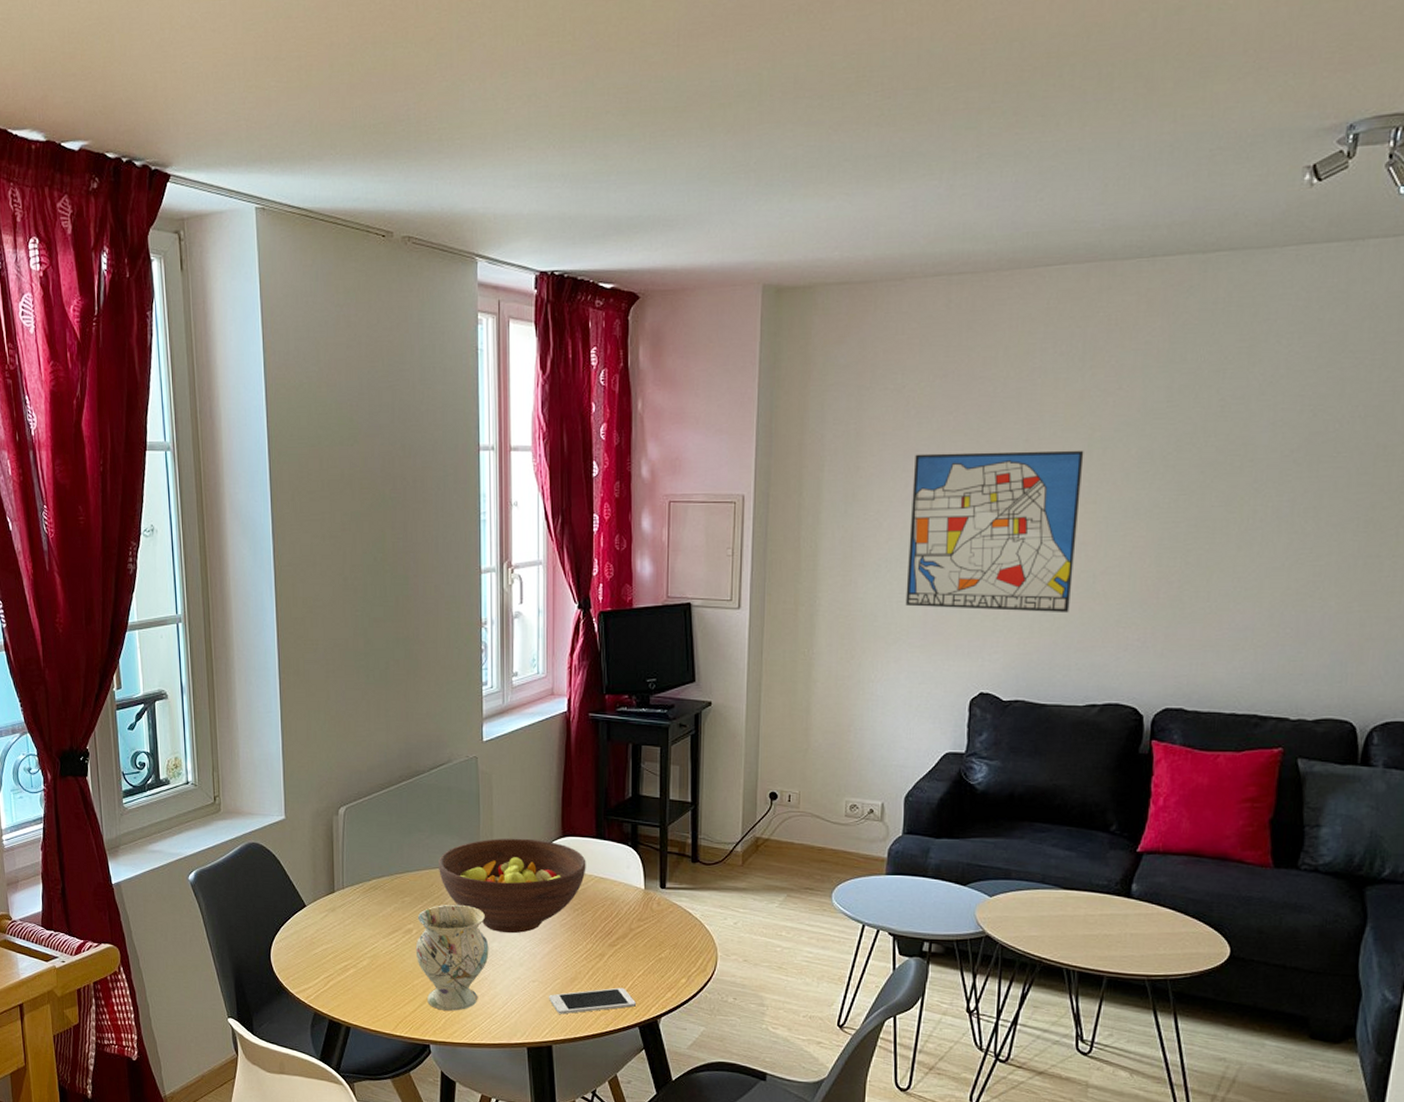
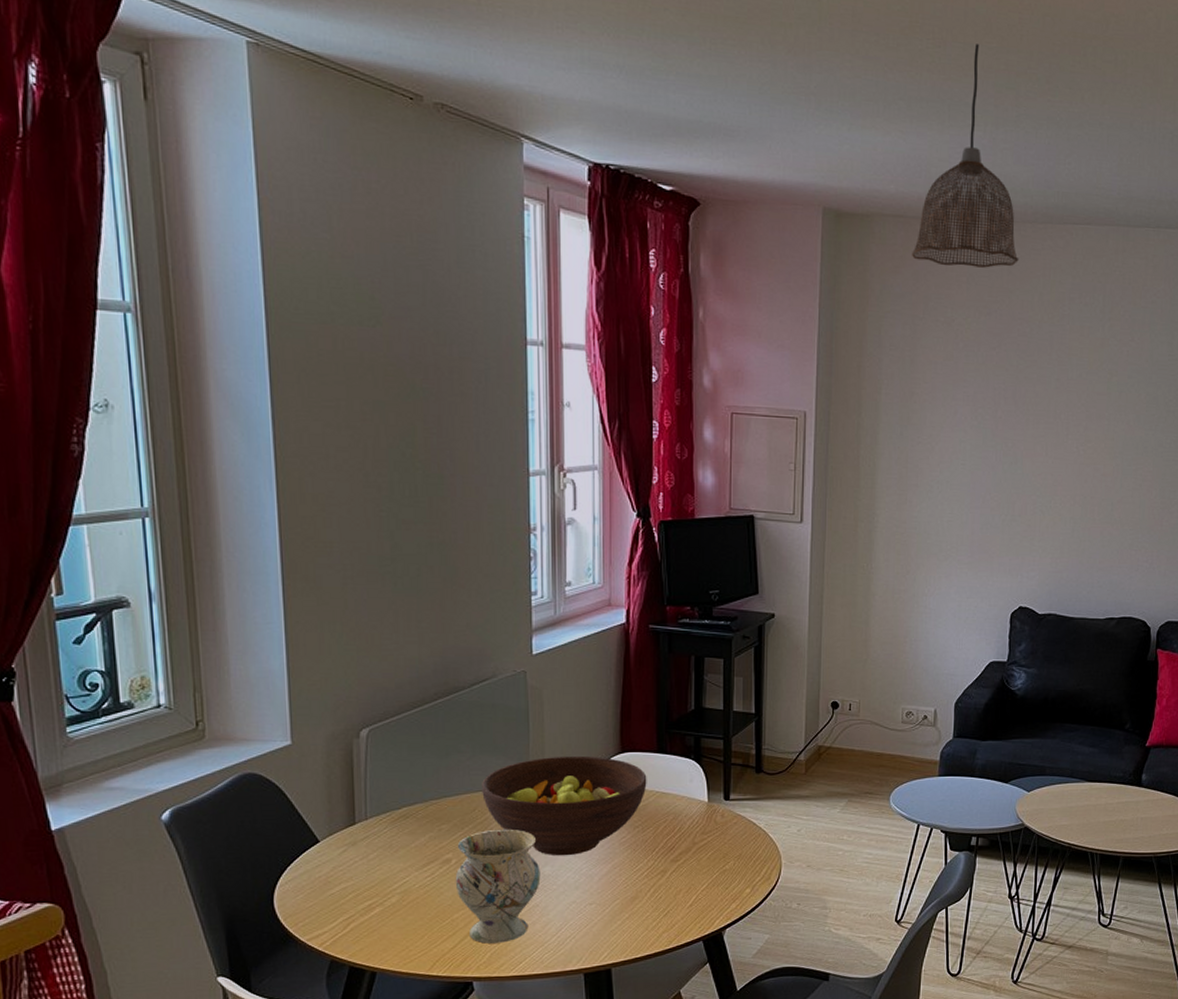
cell phone: present [549,987,636,1014] -> none [607,902,699,936]
pendant lamp: none [857,87,980,330] -> present [911,44,1019,268]
wall art: present [905,450,1084,614] -> none [955,384,1104,537]

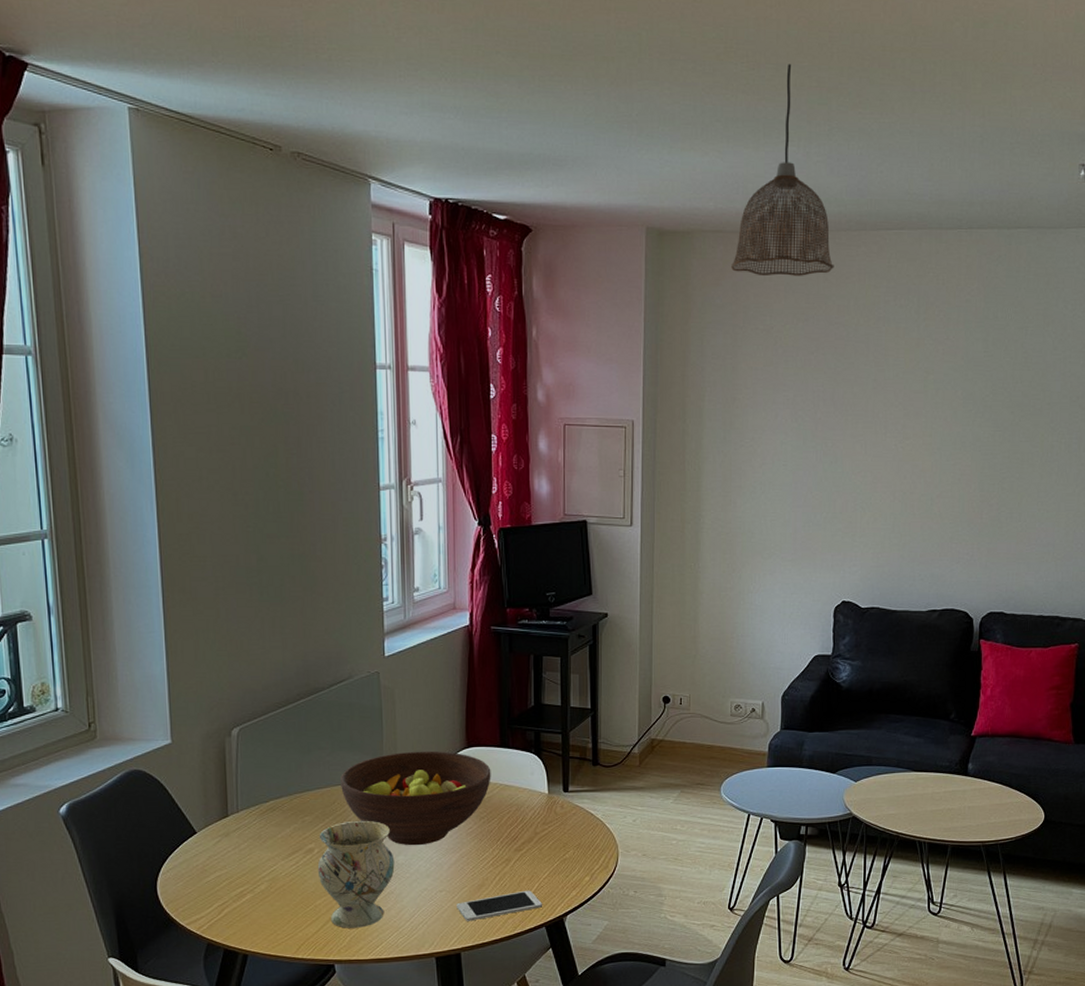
cell phone: none [607,902,699,936] -> present [457,890,542,921]

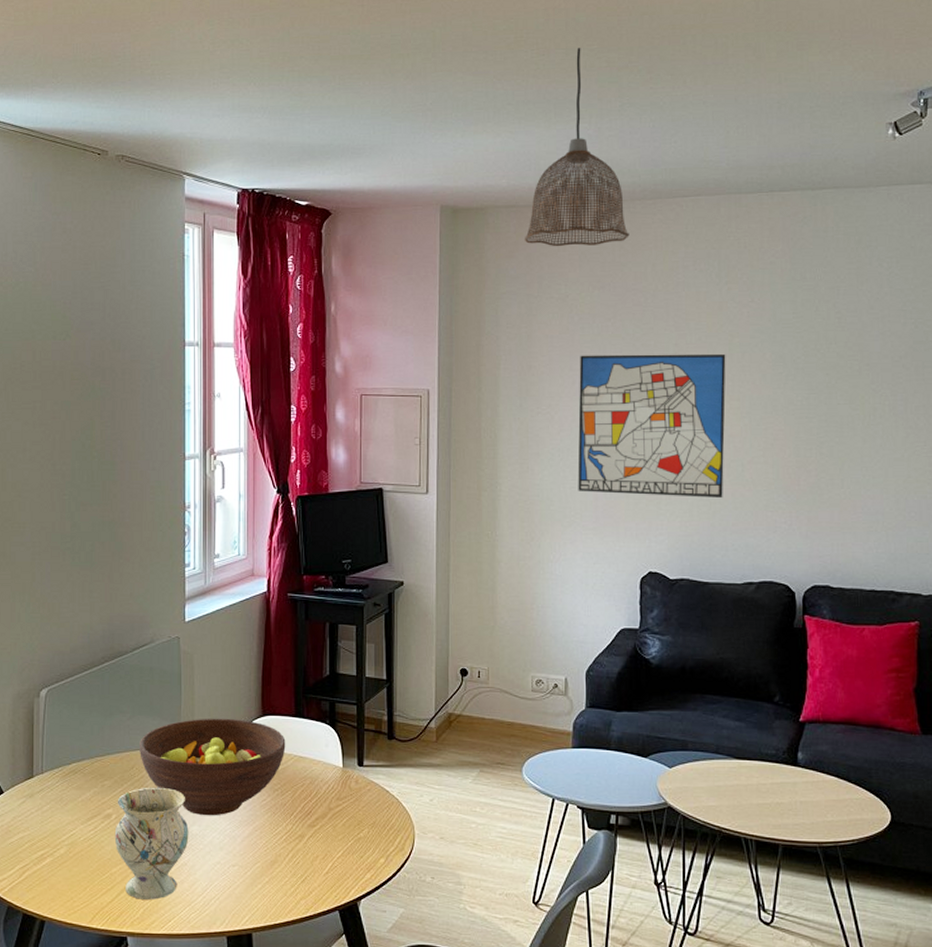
cell phone: present [457,890,542,921] -> none [249,869,335,900]
wall art: none [778,388,921,531] -> present [578,353,726,499]

